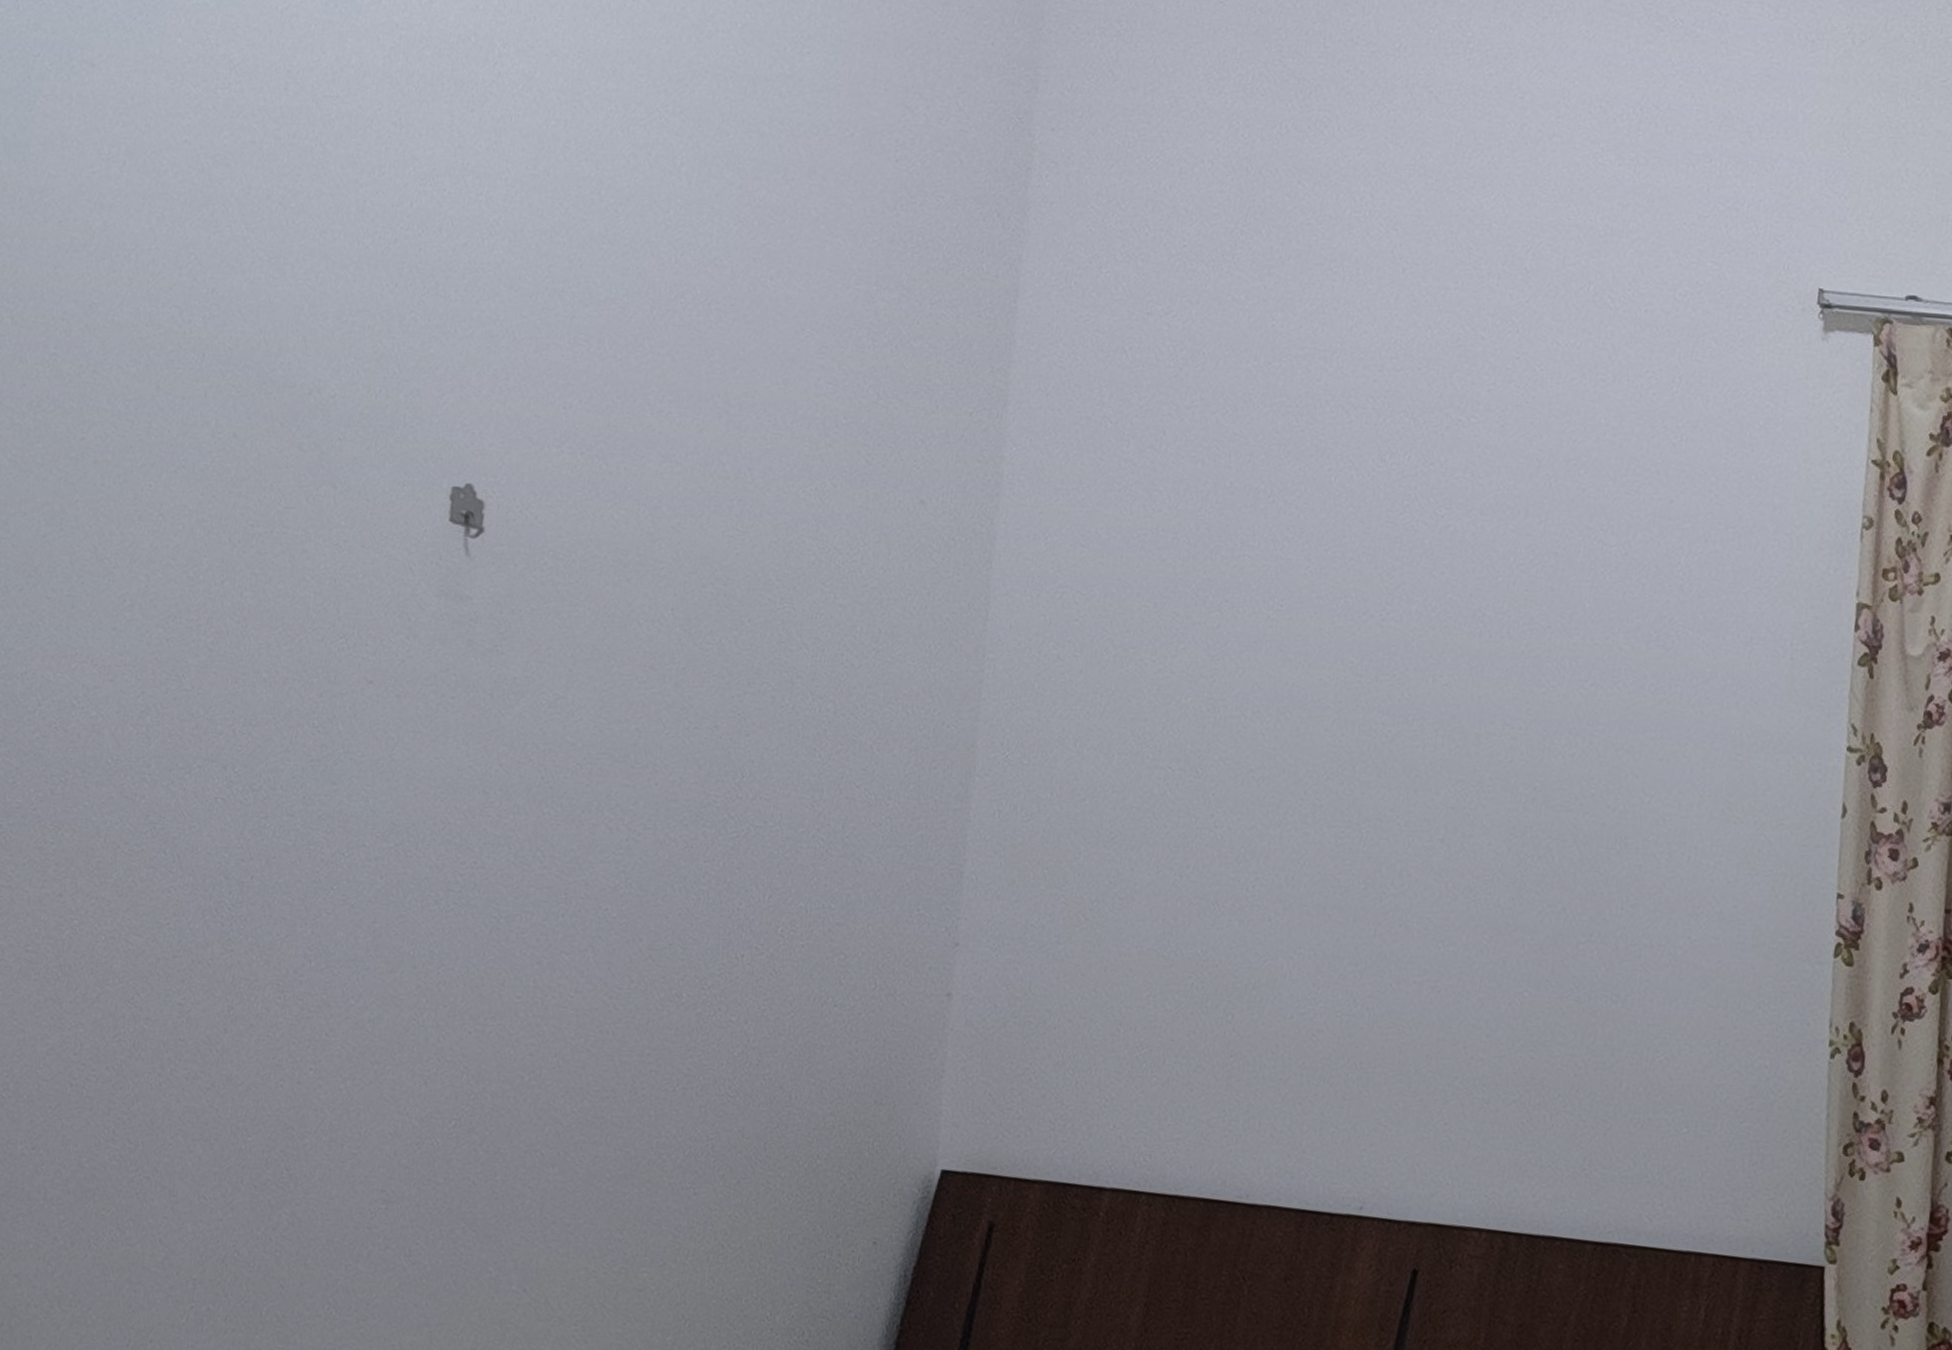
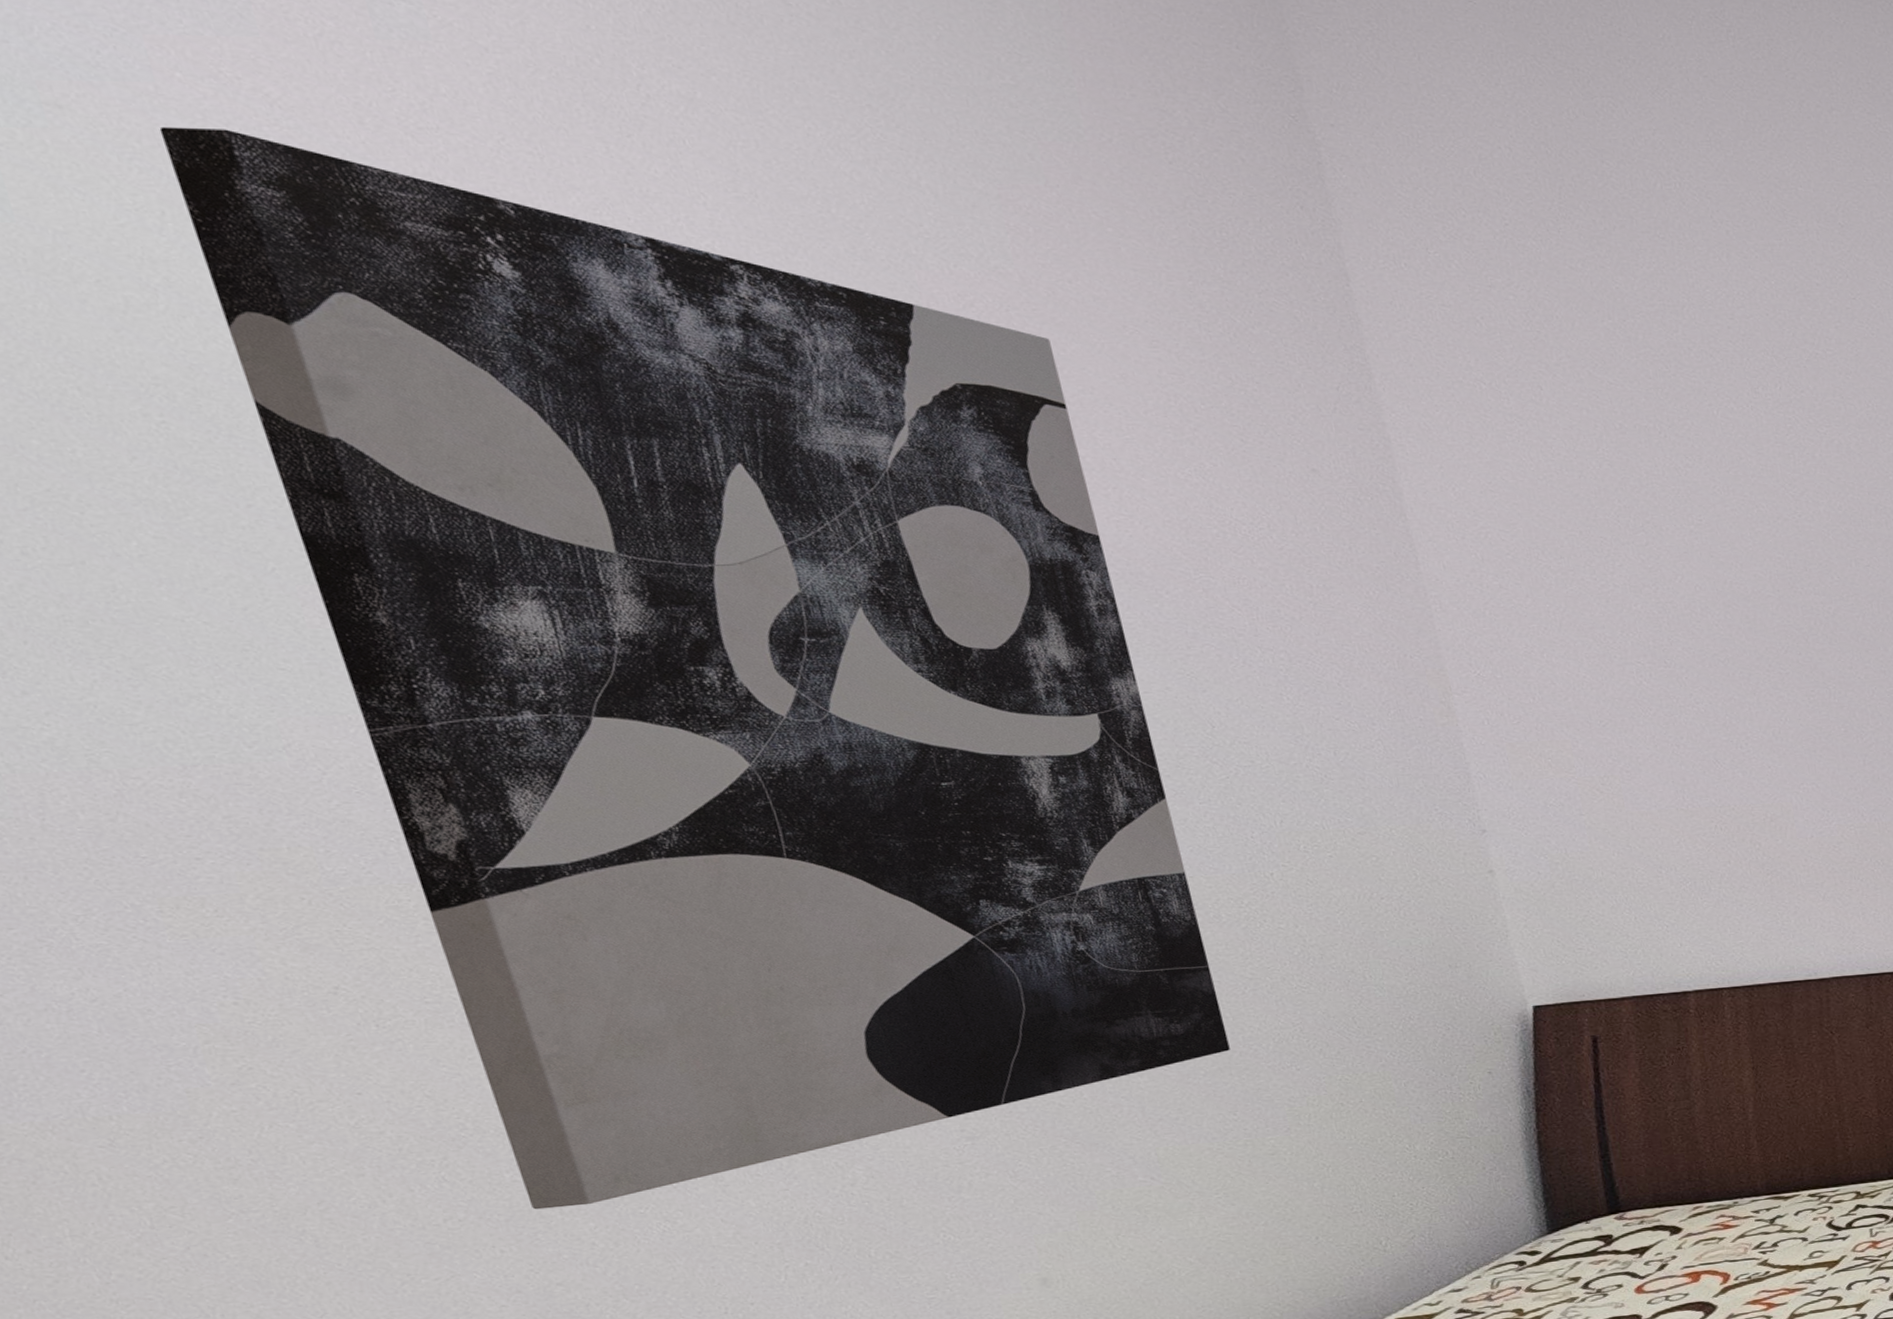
wall art: none [25,86,735,1195] -> present [159,126,1230,1210]

